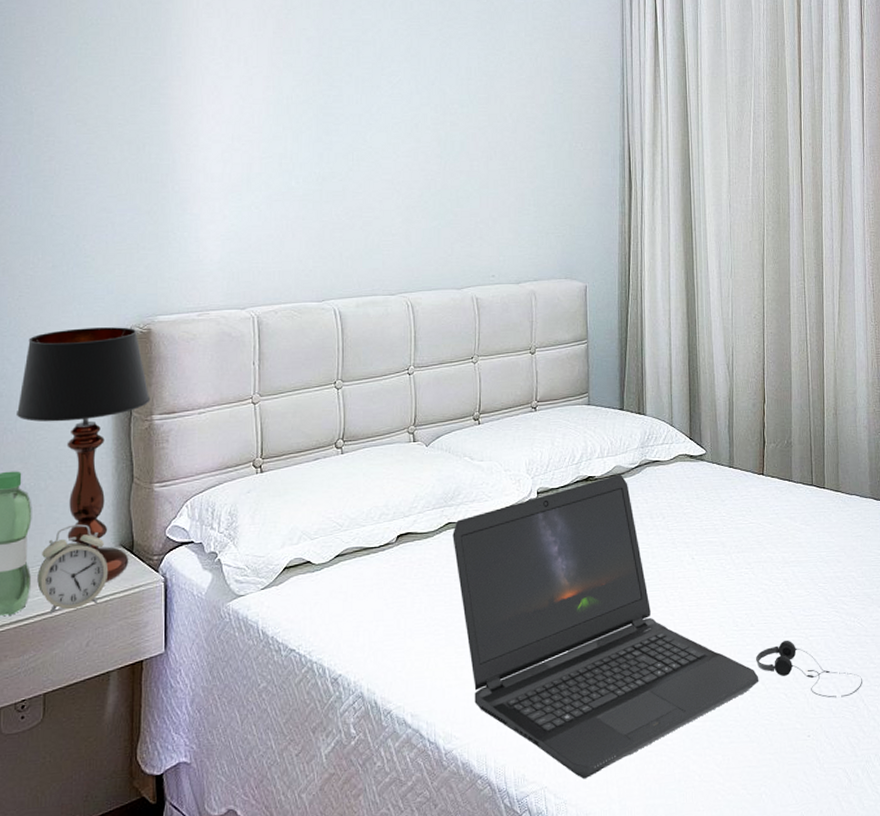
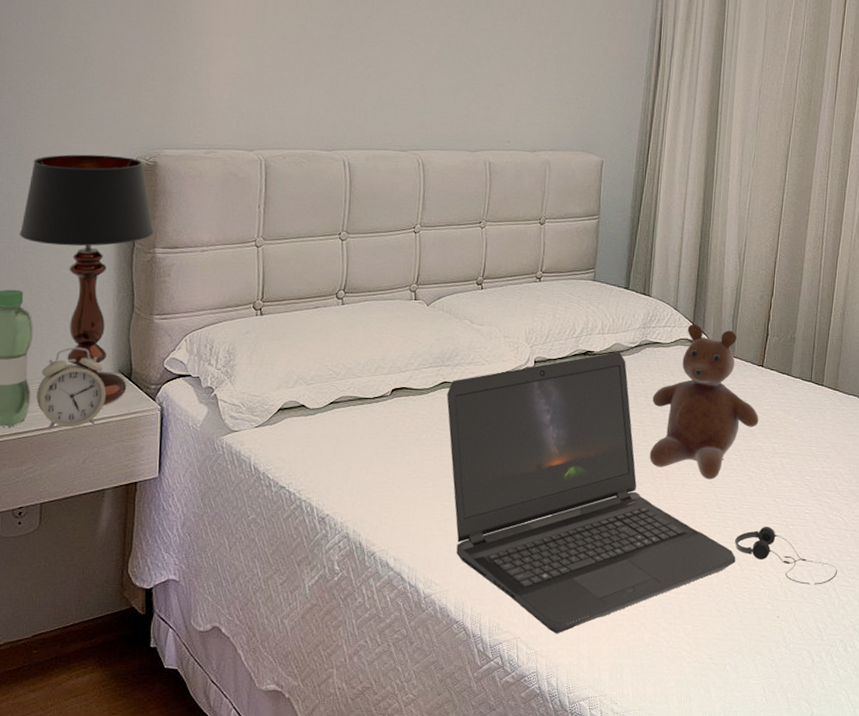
teddy bear: none [657,438,766,597] -> present [649,324,759,480]

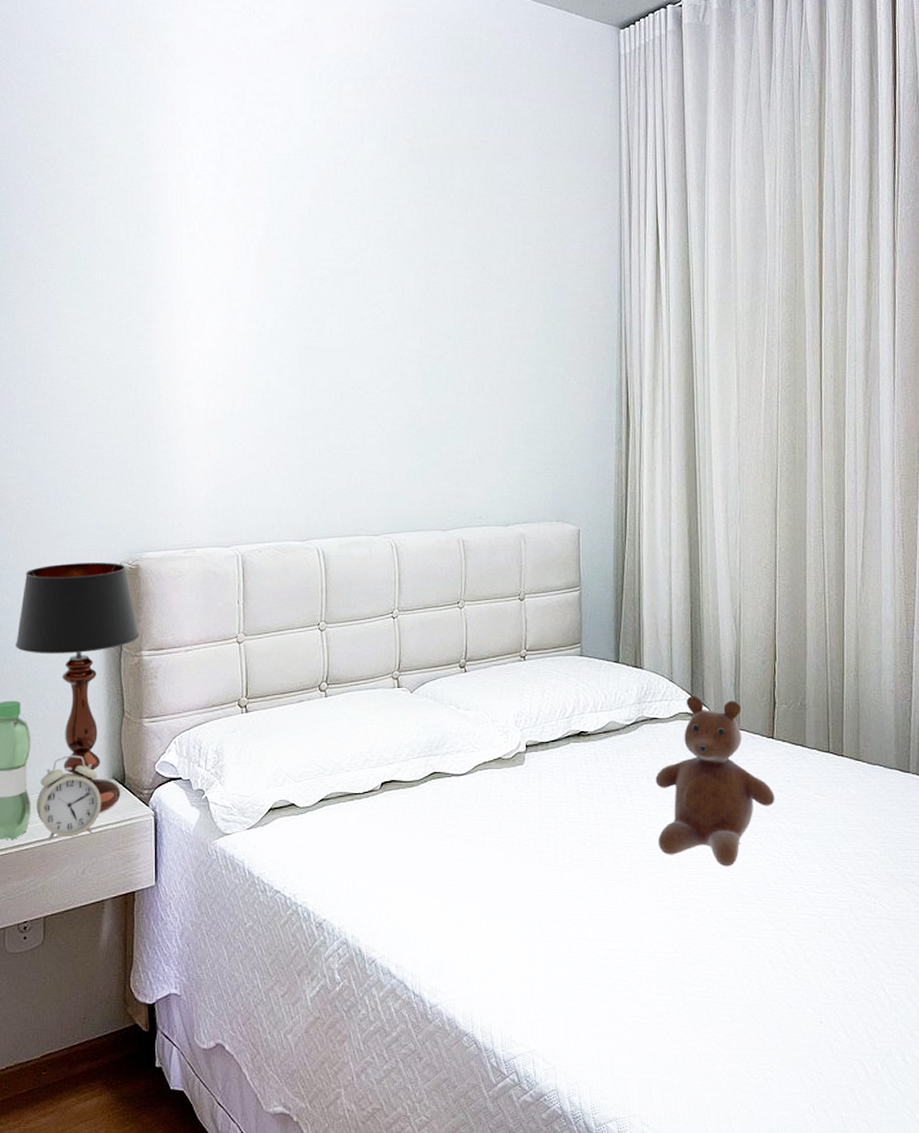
laptop computer: present [446,351,736,634] -> none [438,730,766,1046]
headphones: present [735,526,837,585] -> none [763,917,883,984]

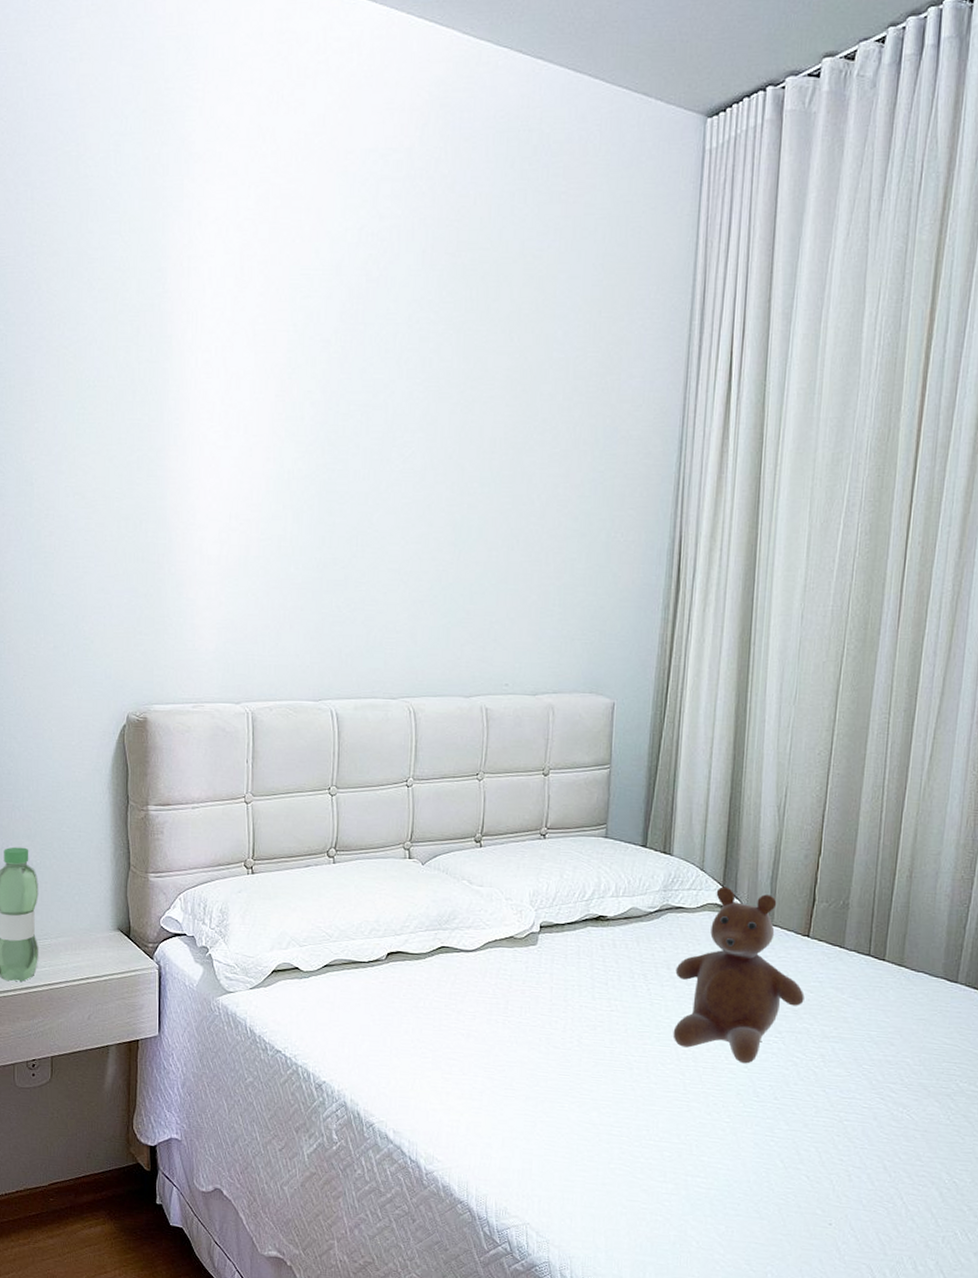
table lamp: present [14,563,140,814] -> none [22,712,146,964]
alarm clock: present [36,755,102,840] -> none [44,904,108,985]

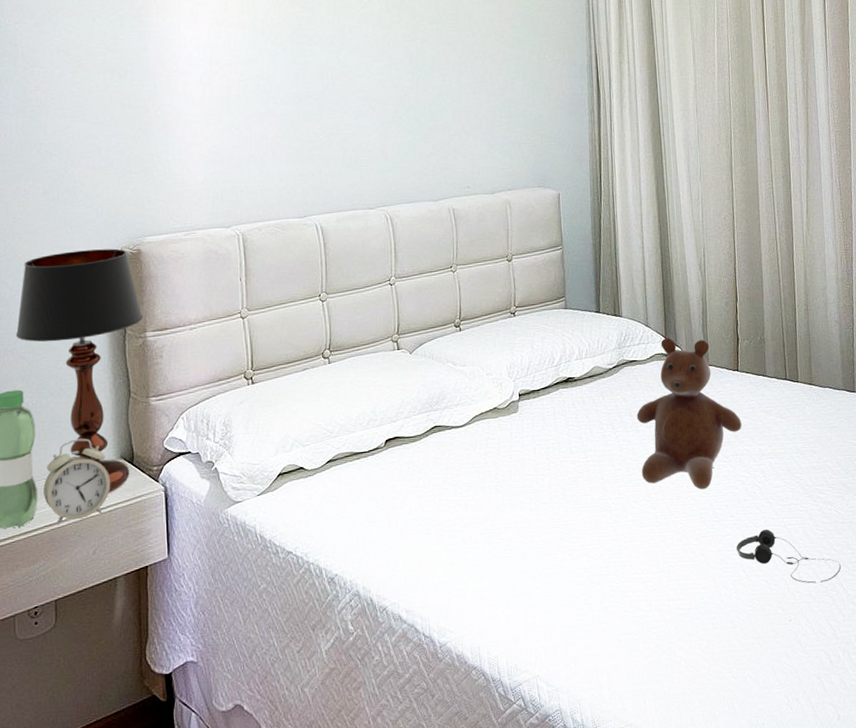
table lamp: none [22,712,146,964] -> present [15,248,143,494]
alarm clock: none [44,904,108,985] -> present [43,438,111,525]
headphones: none [776,1120,904,1191] -> present [736,529,841,584]

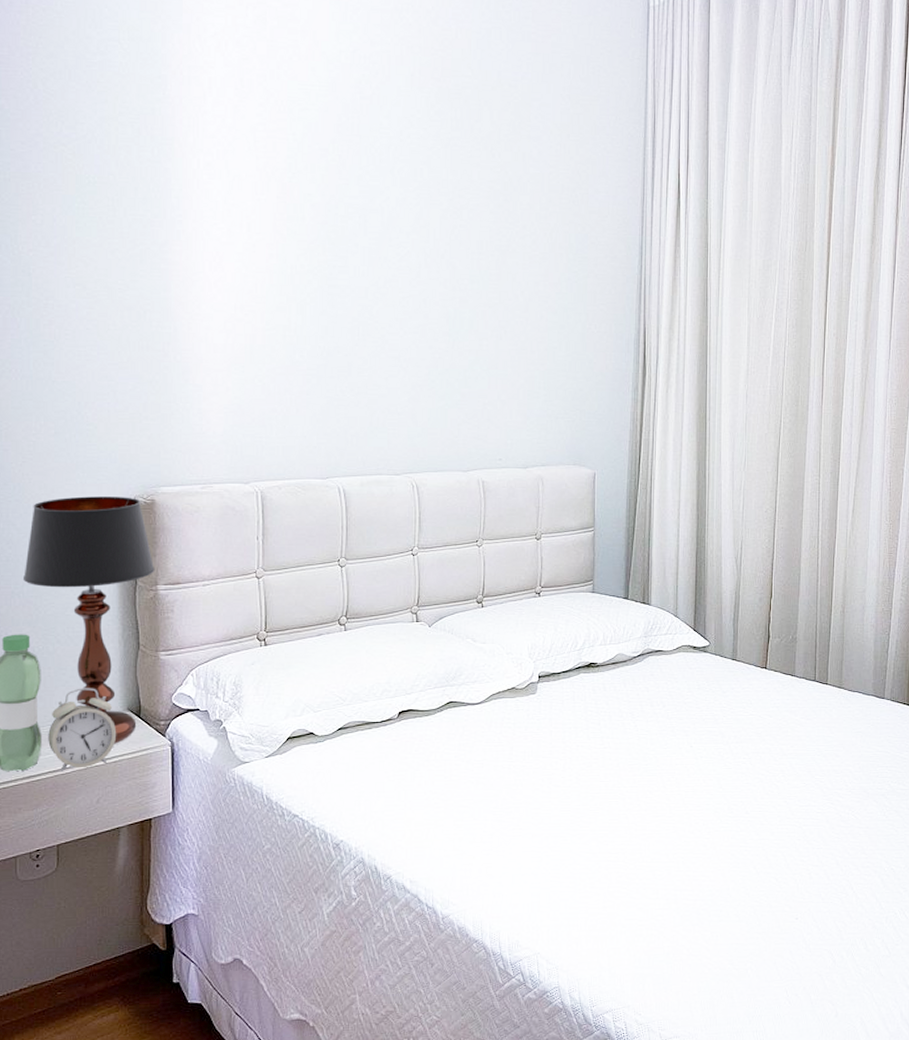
teddy bear: present [636,338,742,490] -> none [658,630,765,785]
headphones: present [736,529,841,584] -> none [749,828,853,885]

